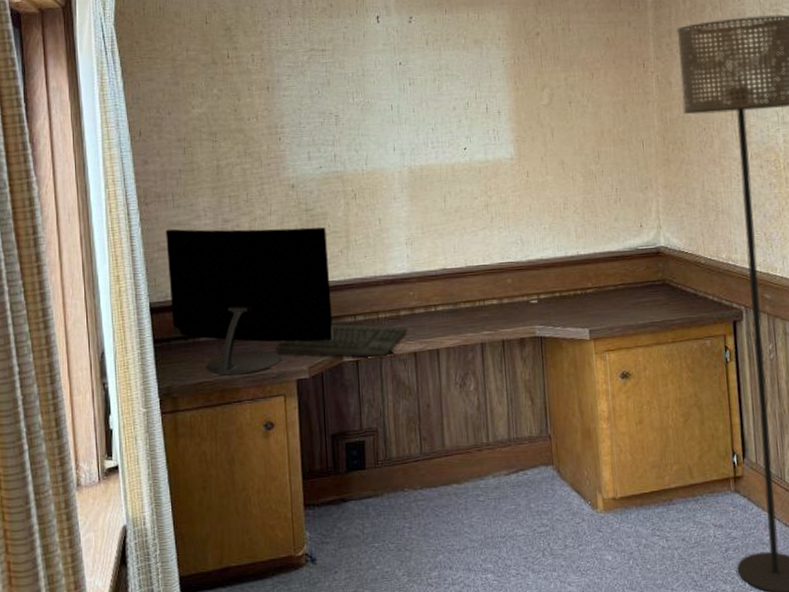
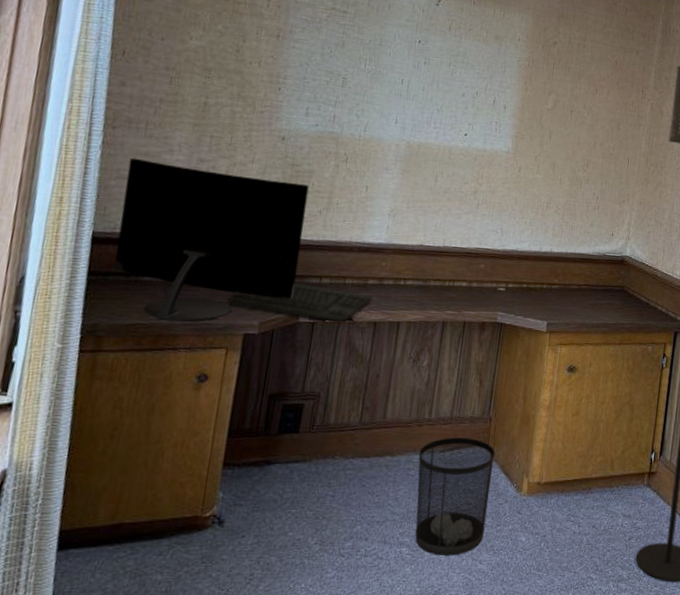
waste bin: none [484,458,567,580] -> present [415,437,495,556]

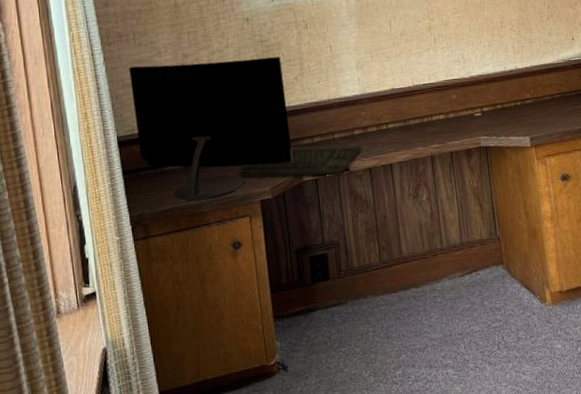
waste bin: present [415,437,495,556] -> none [440,259,521,372]

